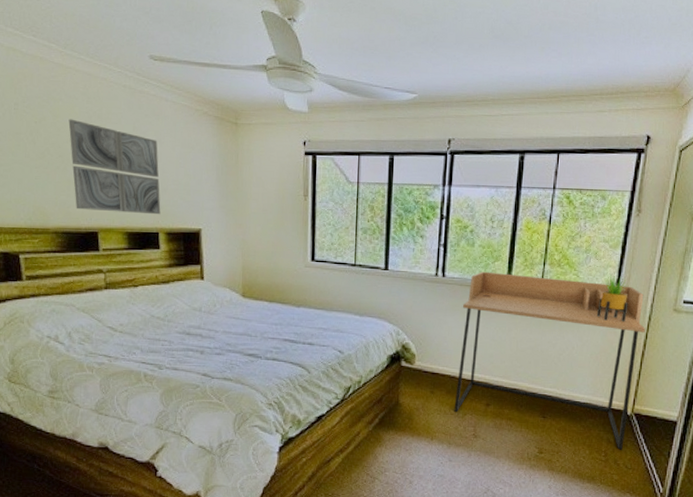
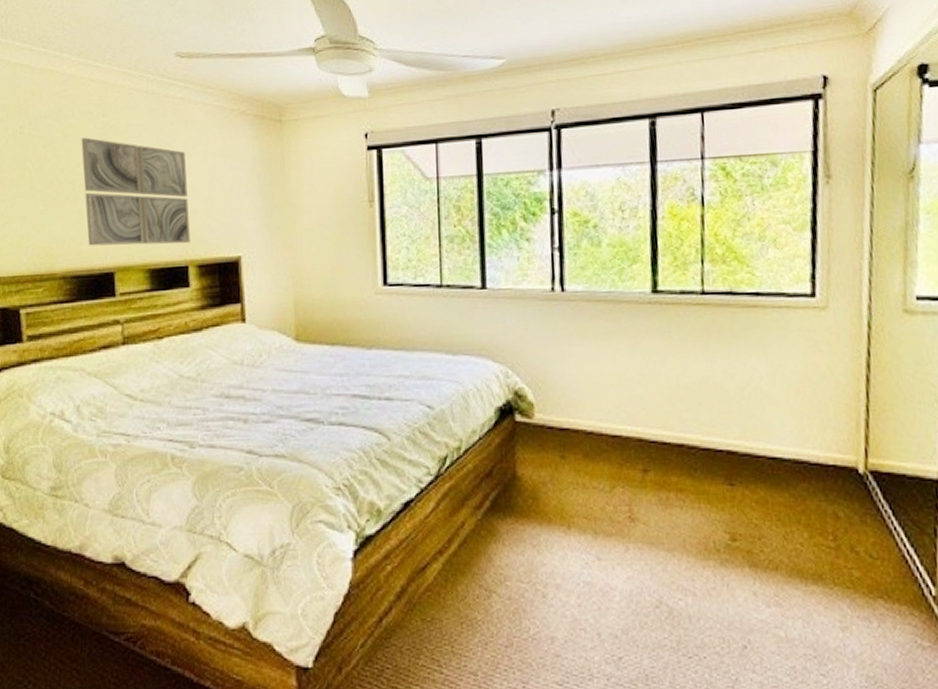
desk: present [454,271,645,450] -> none [593,279,866,529]
potted plant: present [596,275,628,322] -> none [788,268,834,335]

